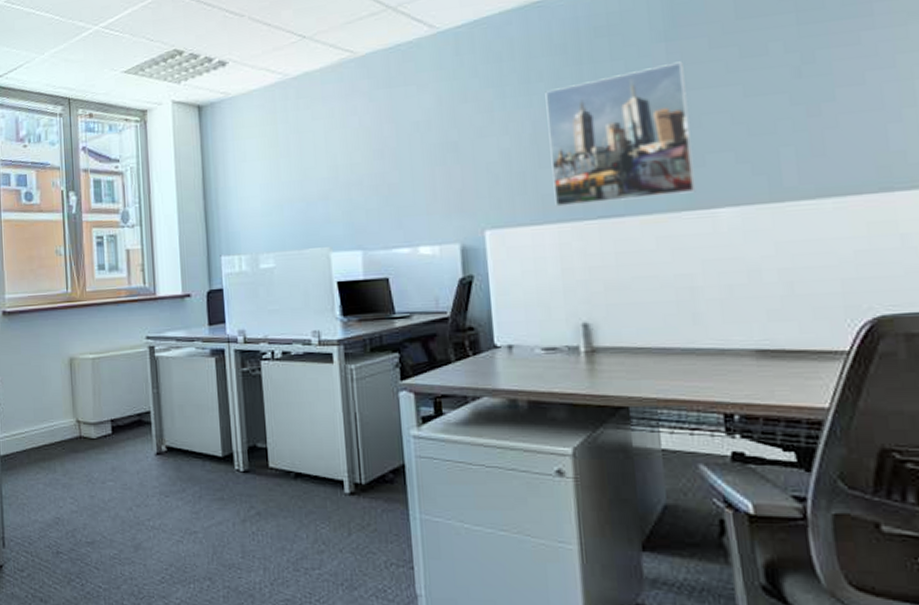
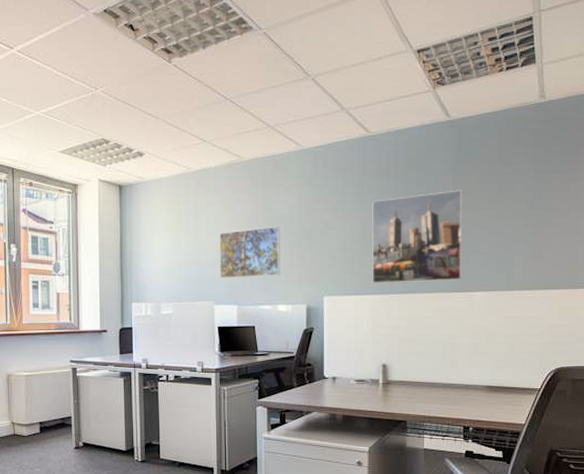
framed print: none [331,139,420,216] -> present [220,227,280,278]

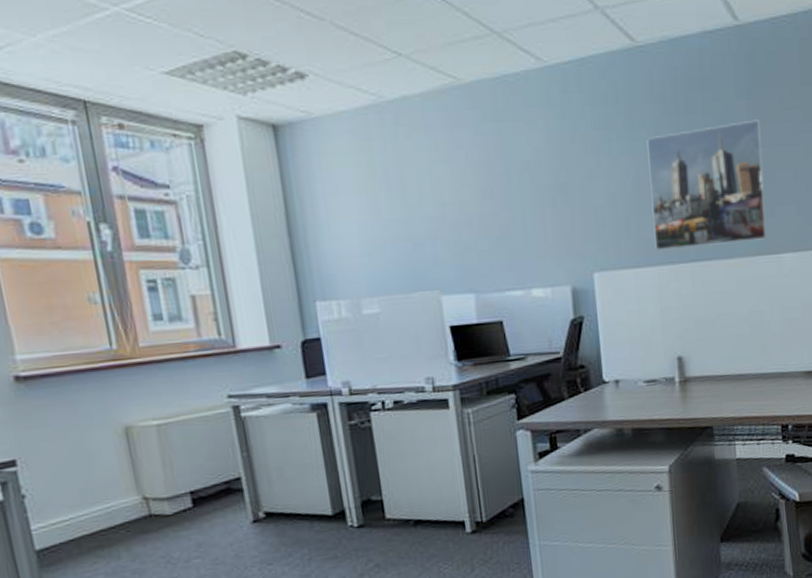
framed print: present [220,227,280,278] -> none [438,178,531,257]

